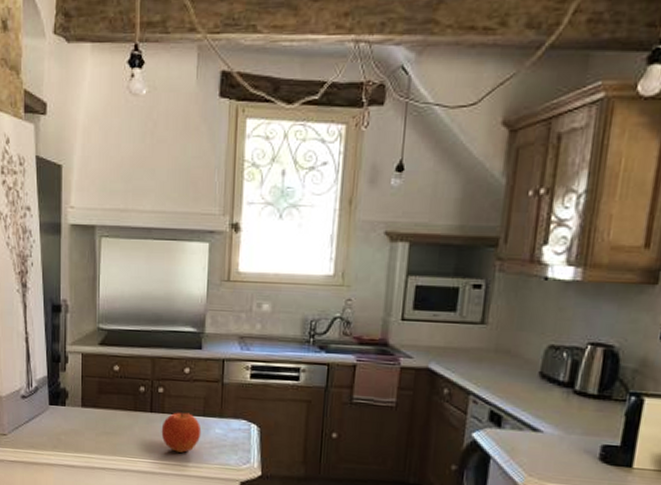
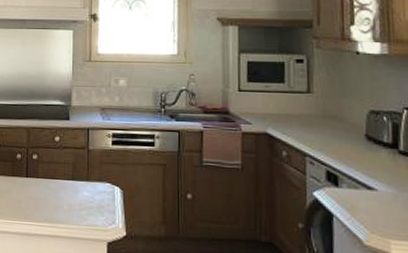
fruit: present [161,412,202,453] -> none [36,176,71,215]

